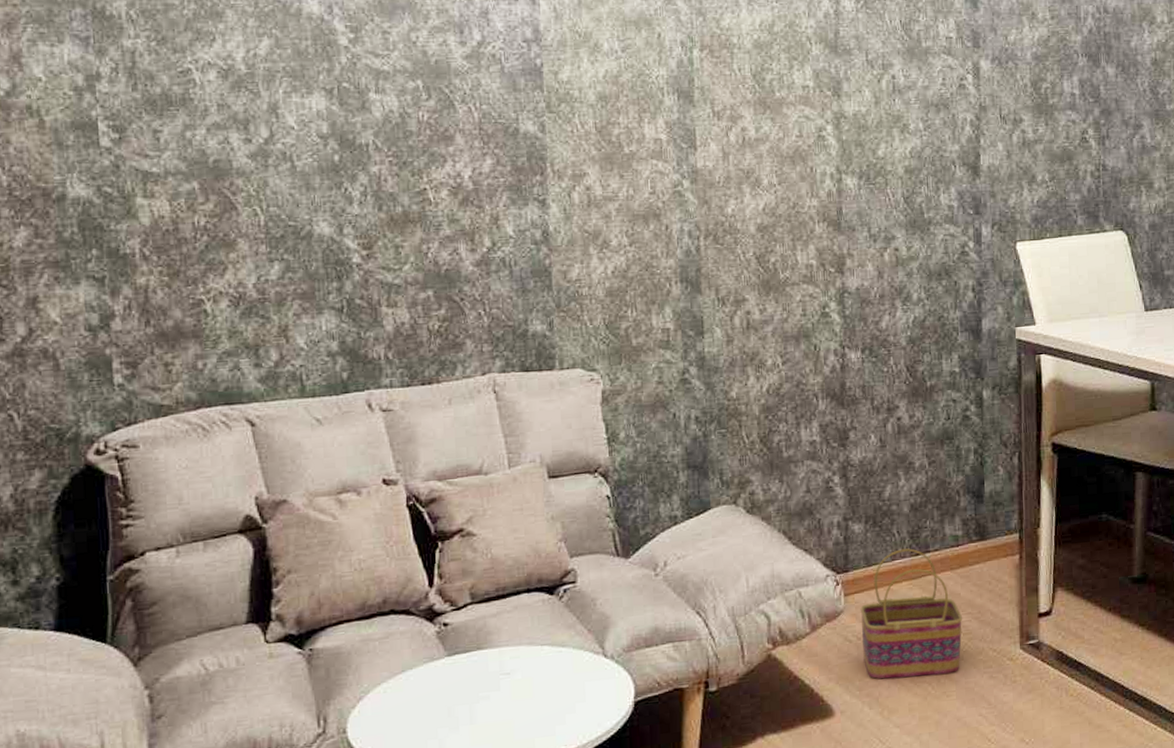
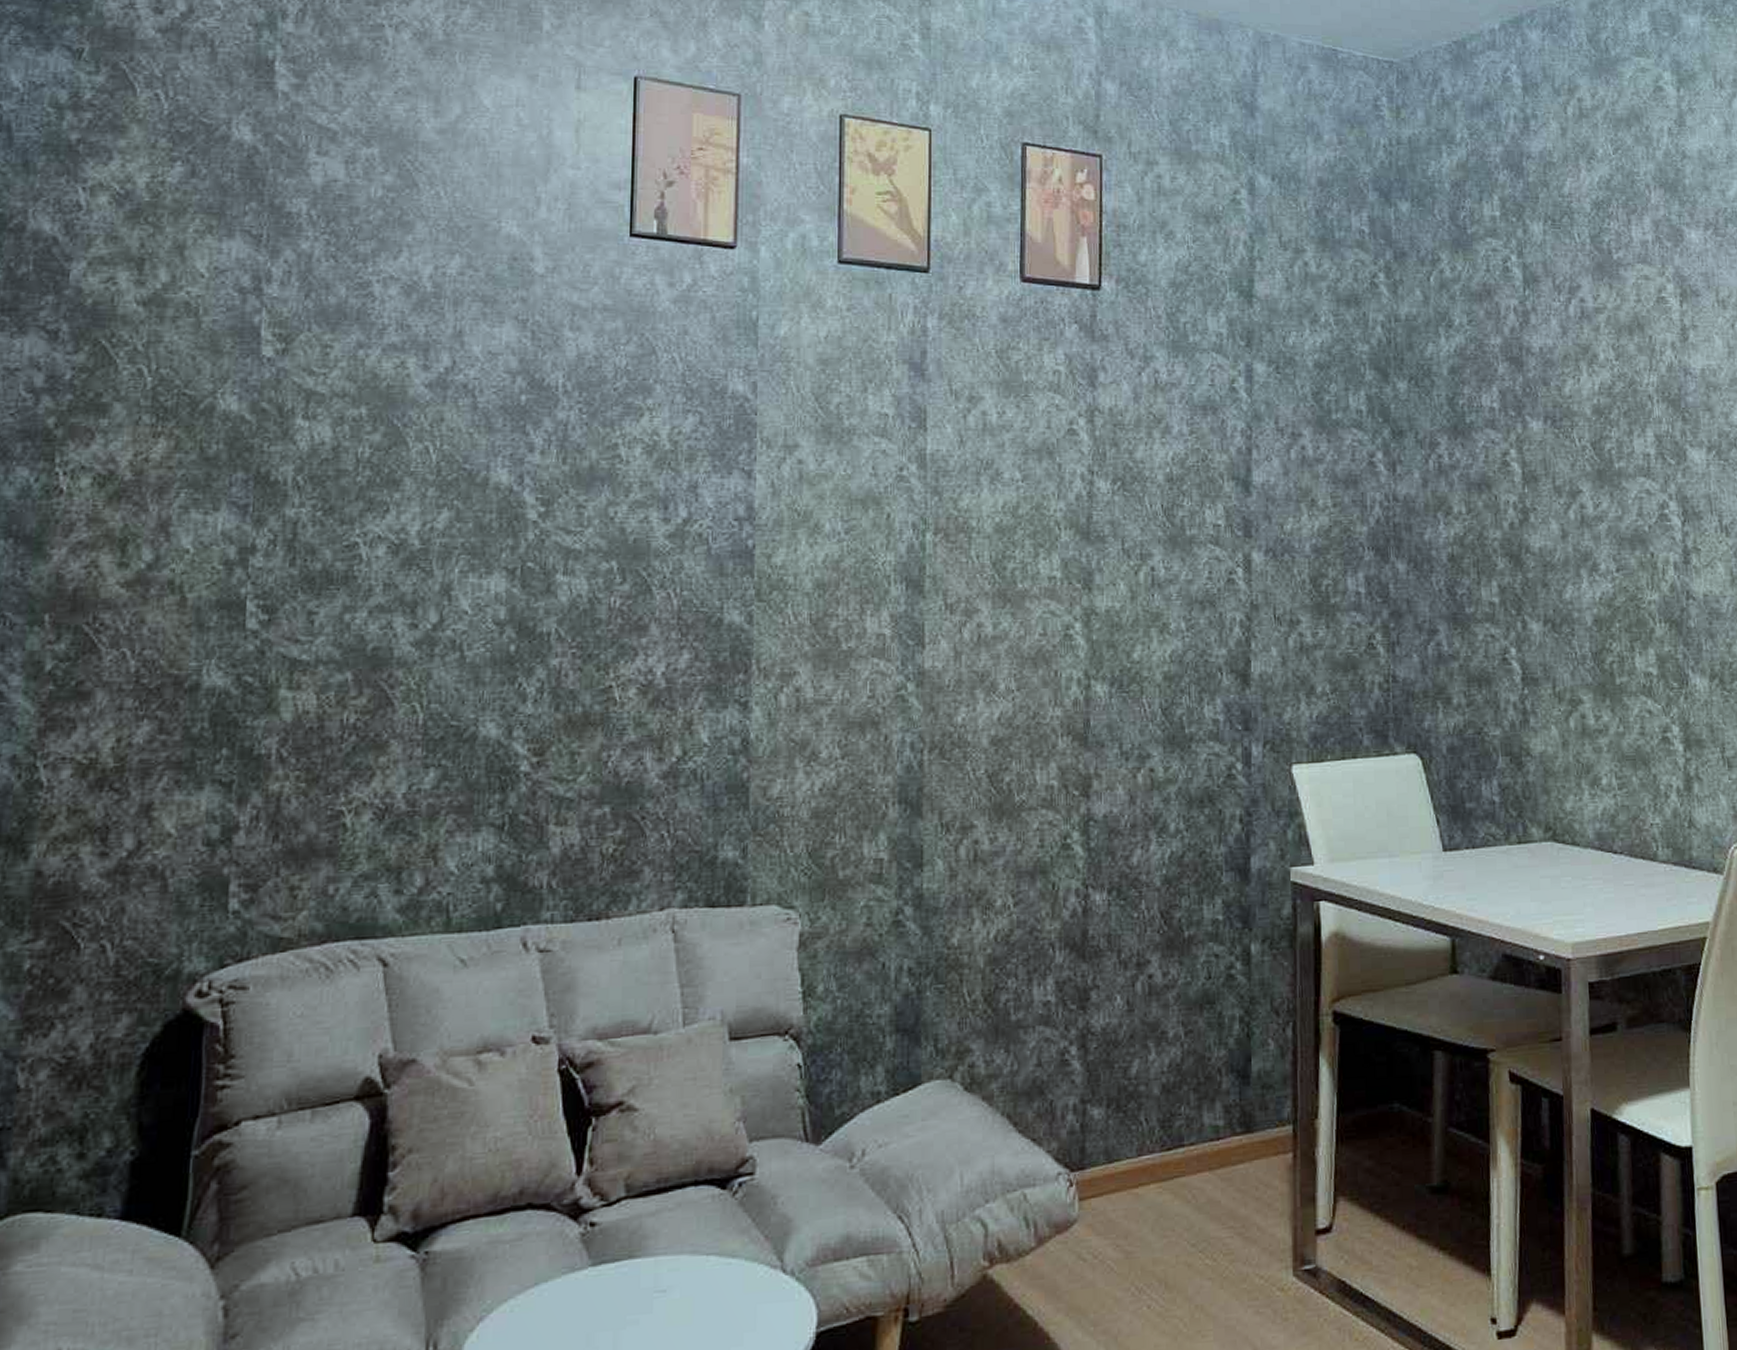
basket: present [860,548,963,679] -> none [1098,1141,1223,1311]

